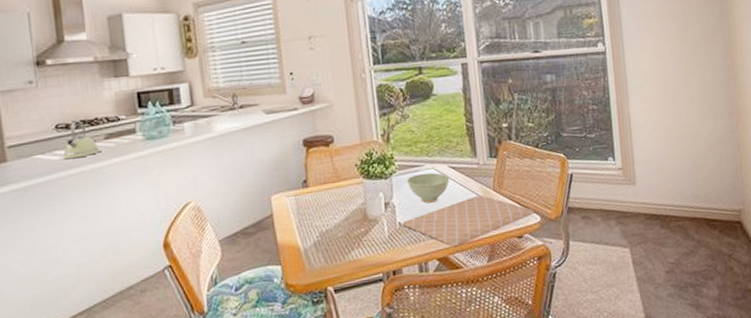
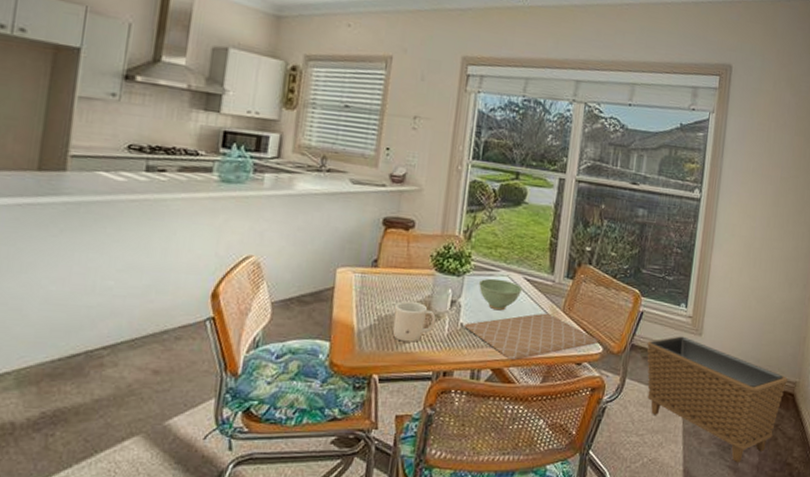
kettle: present [63,119,100,160] -> none [128,144,170,186]
mug: none [333,211,375,252] -> present [392,300,436,342]
storage basket: none [583,189,732,300] -> present [647,336,788,463]

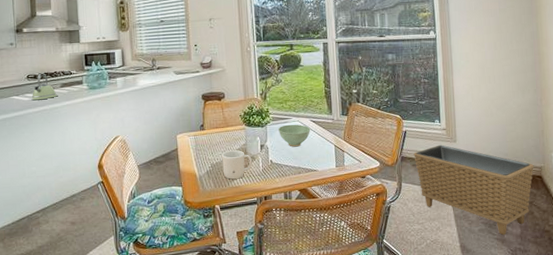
kettle: none [128,144,170,186] -> present [31,72,57,101]
placemat: present [464,313,599,360] -> none [273,143,376,181]

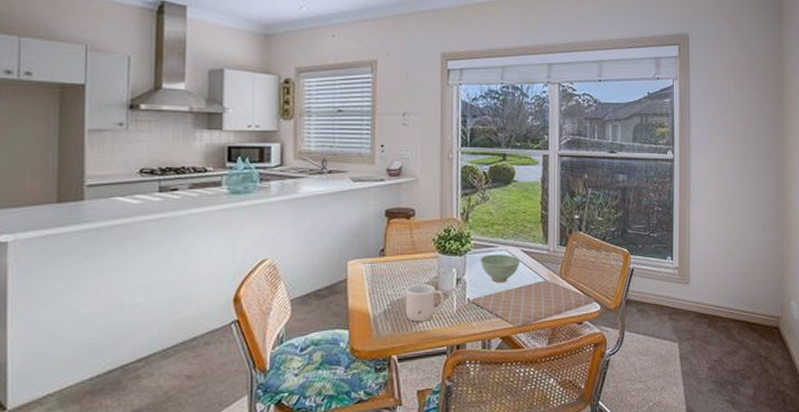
kettle: present [31,72,57,101] -> none [143,166,183,205]
placemat: none [273,143,376,181] -> present [471,280,596,326]
storage basket: present [413,145,534,236] -> none [640,287,771,397]

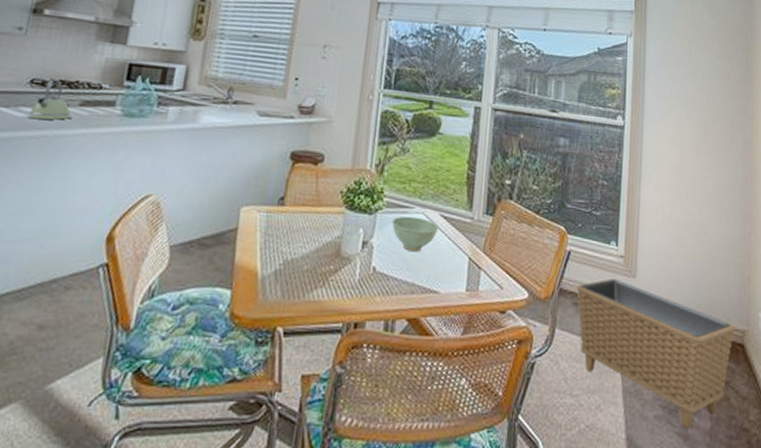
kettle: none [143,166,183,205] -> present [27,78,71,121]
mug: present [405,283,444,322] -> none [299,242,346,289]
placemat: present [471,280,596,326] -> none [376,254,524,308]
storage basket: none [640,287,771,397] -> present [576,278,735,429]

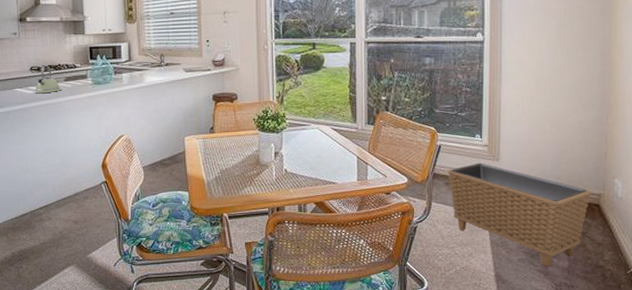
bowl: present [391,216,439,252] -> none [294,131,332,157]

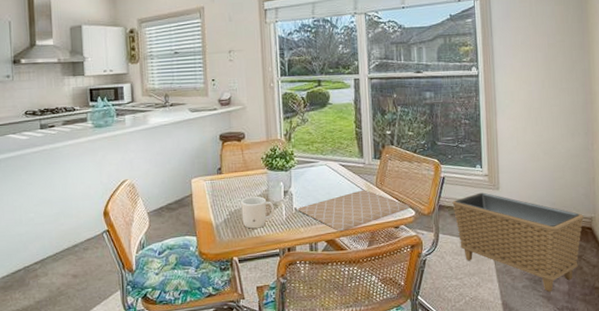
kettle: present [34,64,61,94] -> none [29,108,59,140]
mug: none [232,156,265,187] -> present [241,196,275,229]
placemat: none [288,155,403,194] -> present [298,190,410,231]

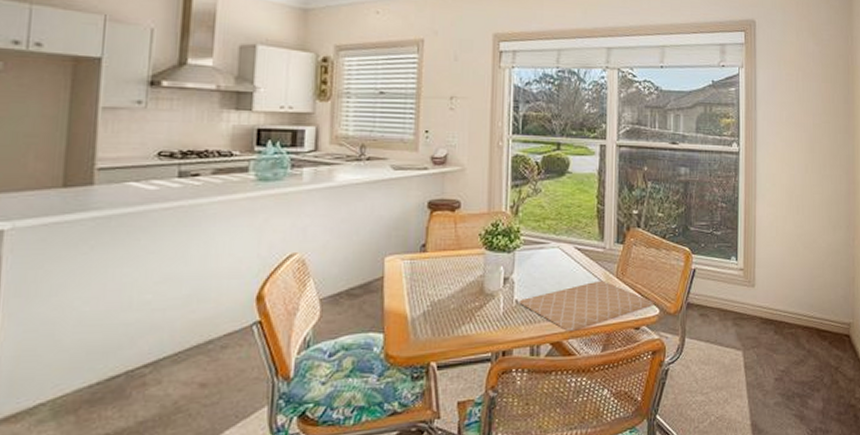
mug: present [241,196,275,229] -> none [447,282,490,325]
storage basket: present [452,192,584,293] -> none [702,289,842,411]

